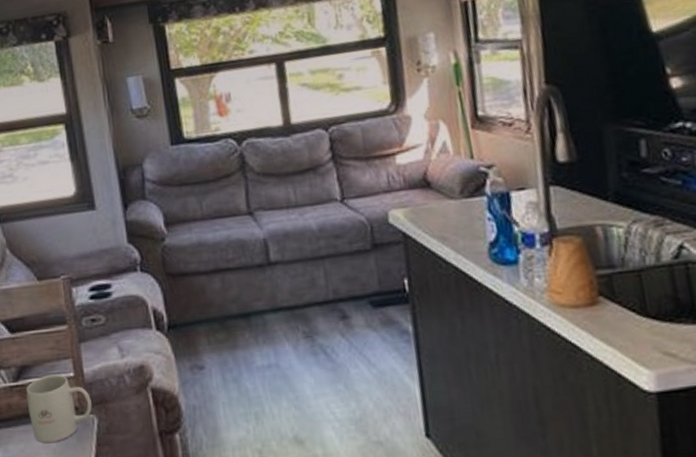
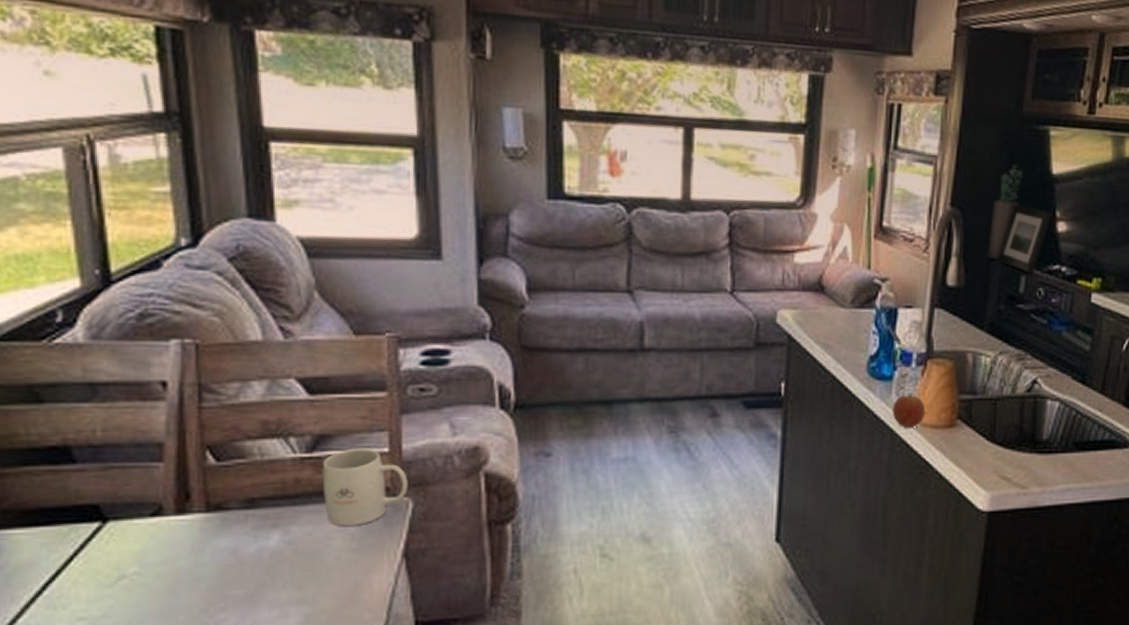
fruit: none [524,273,562,311] -> present [893,392,926,428]
vase: none [591,29,622,129] -> present [986,162,1023,260]
picture frame: none [608,69,662,136] -> present [997,205,1052,273]

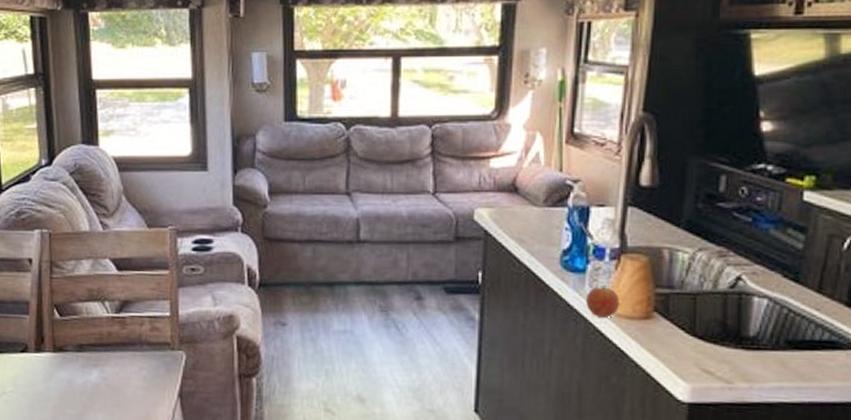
mug: present [322,448,408,527] -> none [125,311,183,371]
vase: present [986,162,1023,260] -> none [682,67,722,161]
picture frame: present [997,205,1052,273] -> none [693,107,755,172]

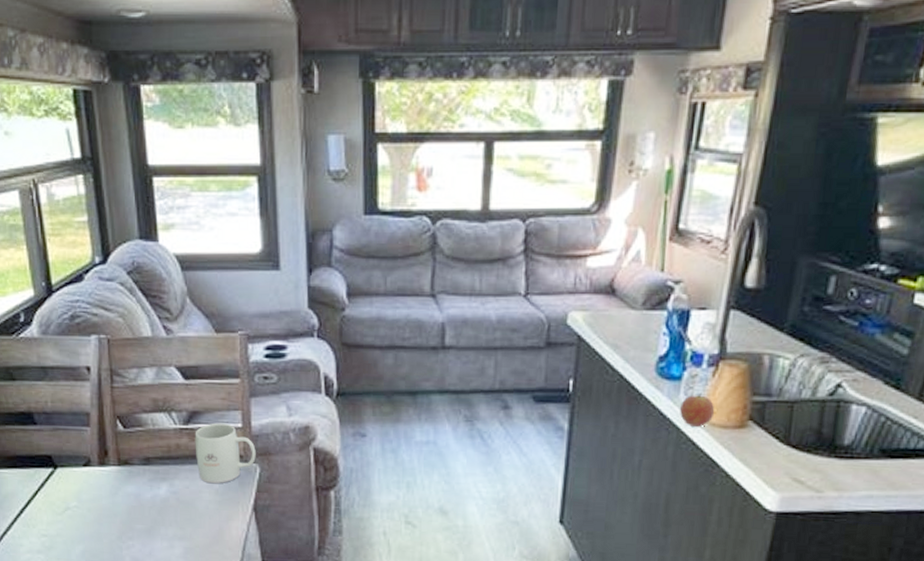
mug: none [125,311,183,371] -> present [195,423,256,484]

